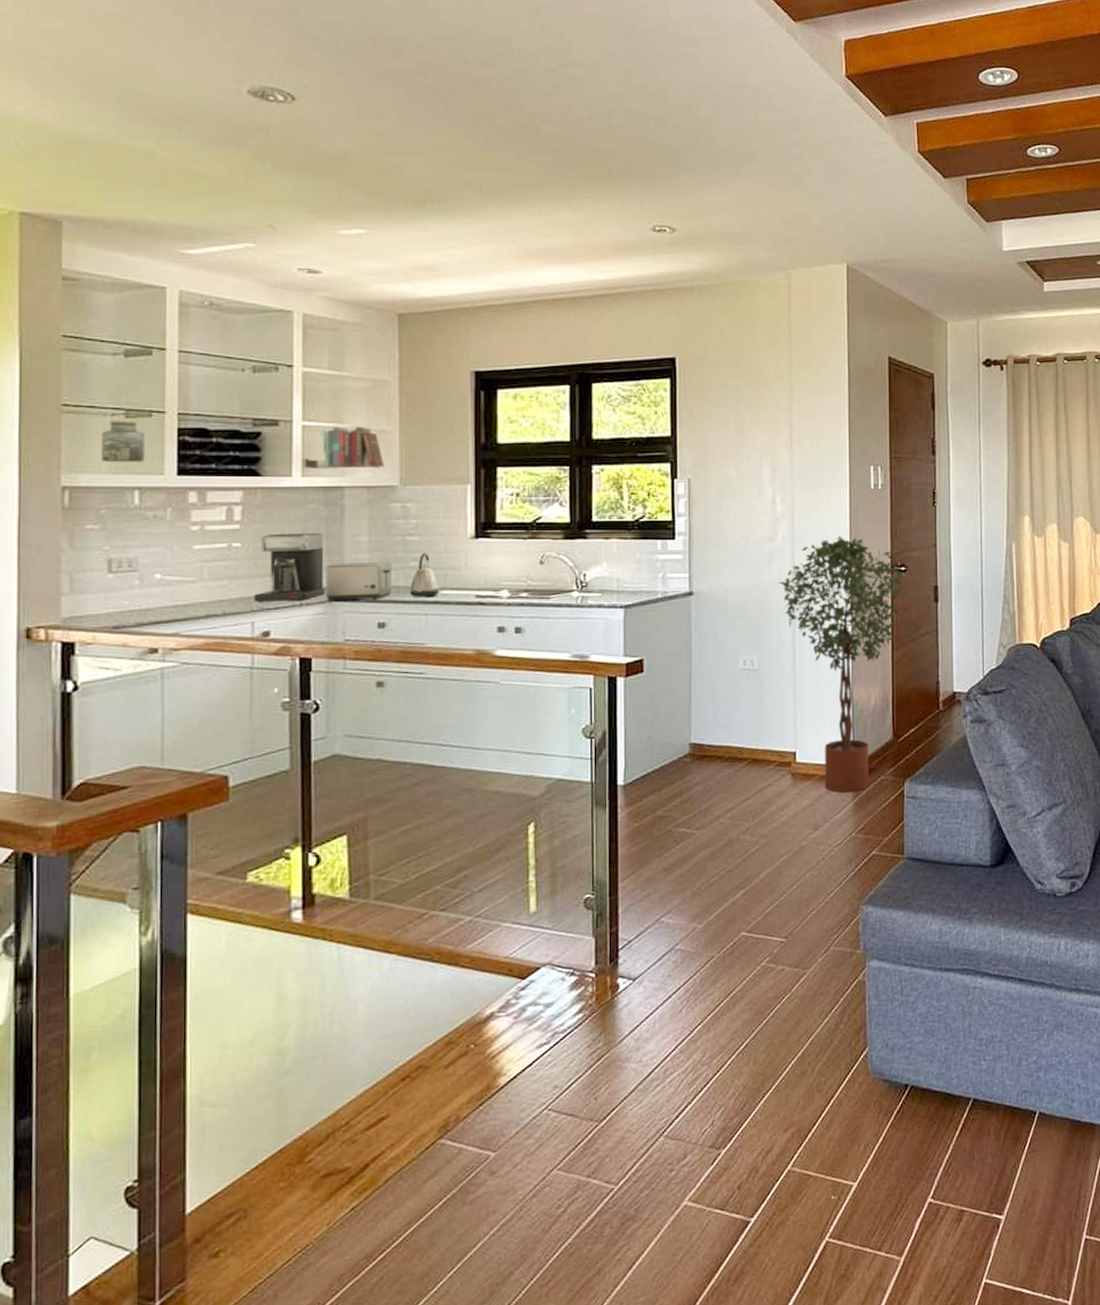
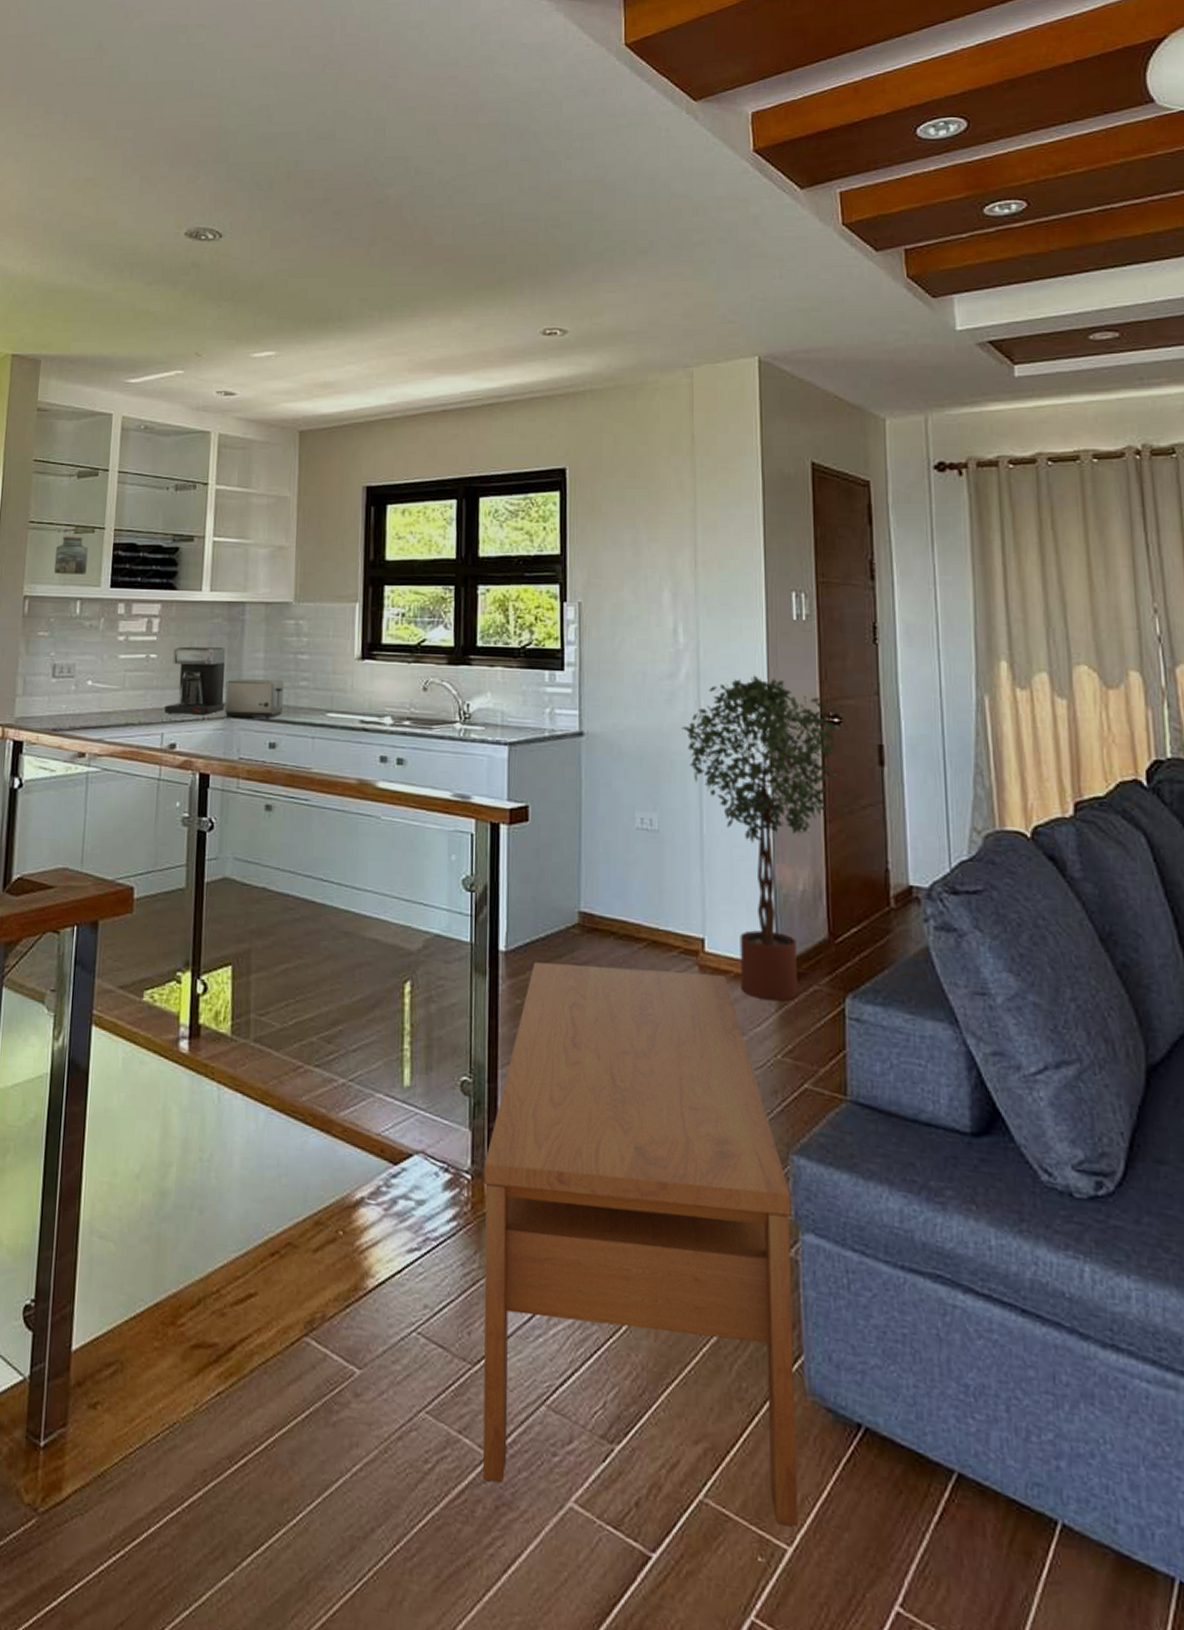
books: present [301,426,385,469] -> none [210,542,282,585]
kettle: present [409,553,441,598] -> none [298,672,328,720]
coffee table: none [607,778,861,1207] -> present [482,962,798,1526]

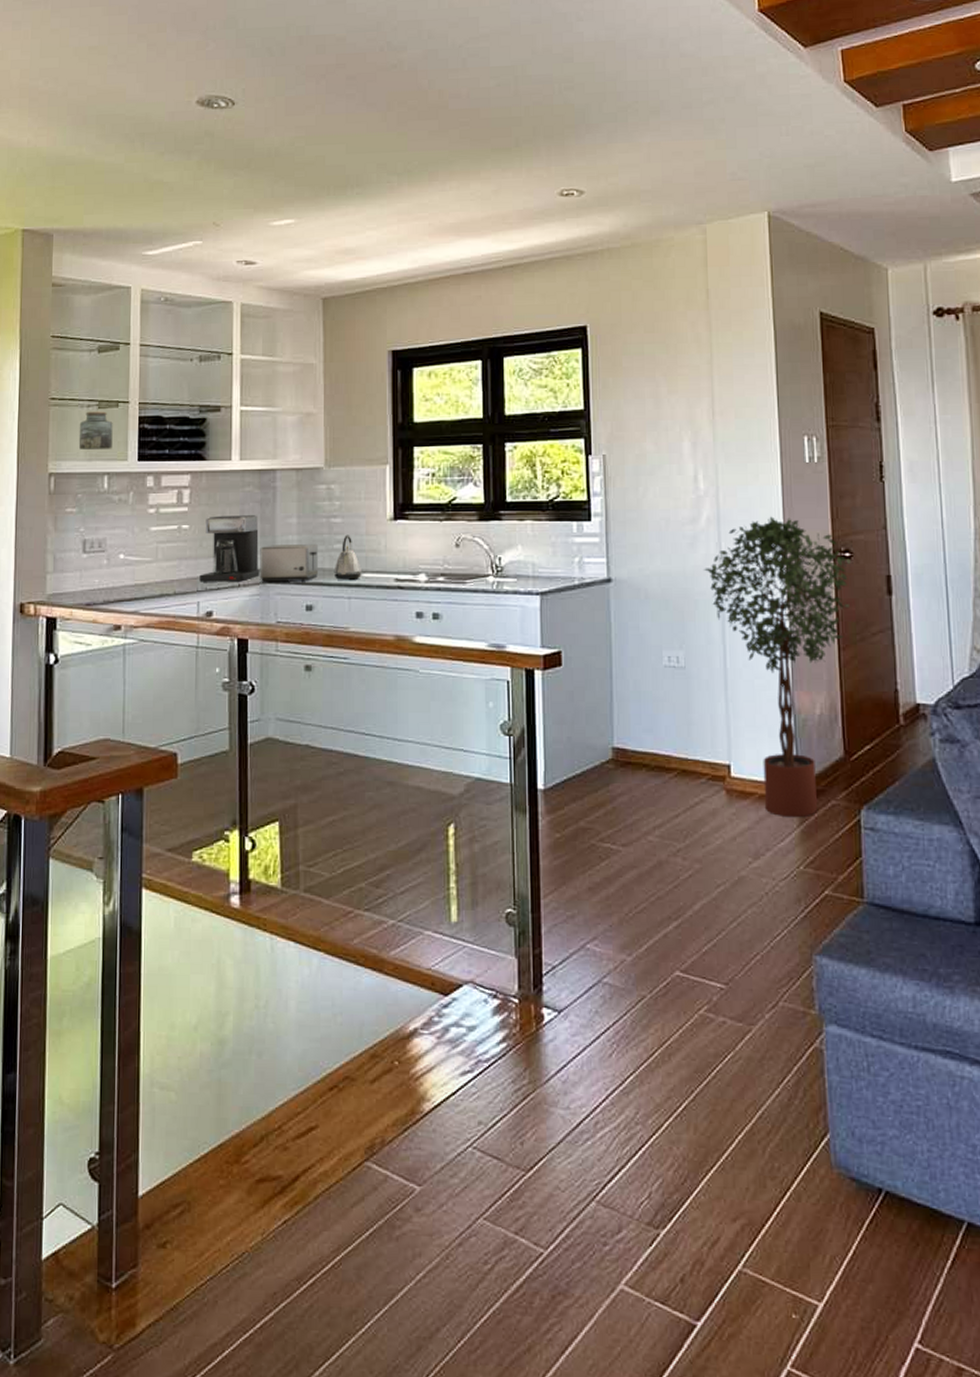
kettle: none [298,672,328,720] -> present [333,535,363,581]
coffee table: present [482,962,798,1526] -> none [530,796,827,1284]

